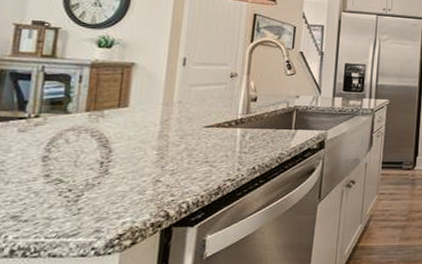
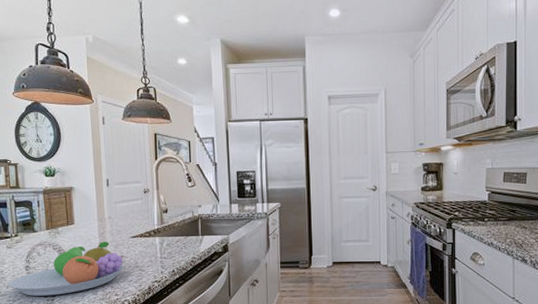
fruit bowl: none [10,130,191,195] -> present [9,242,124,296]

